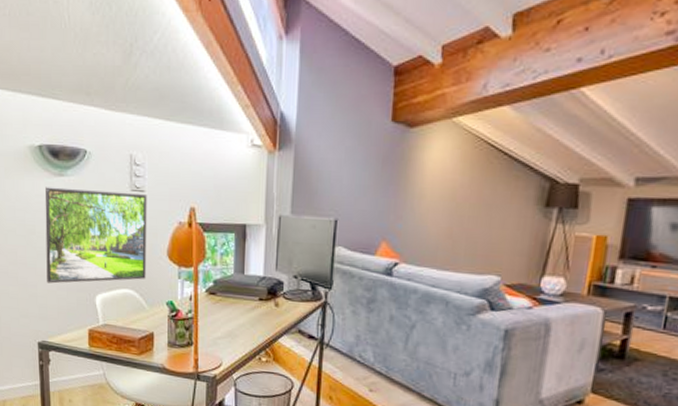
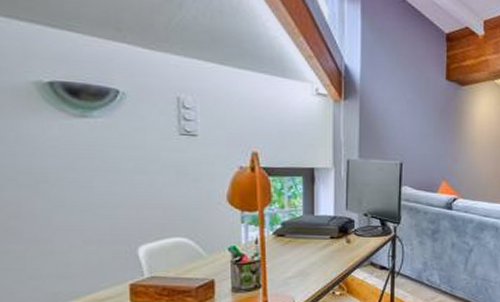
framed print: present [45,187,147,284] -> none [61,129,202,238]

